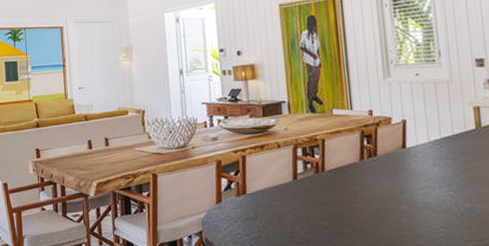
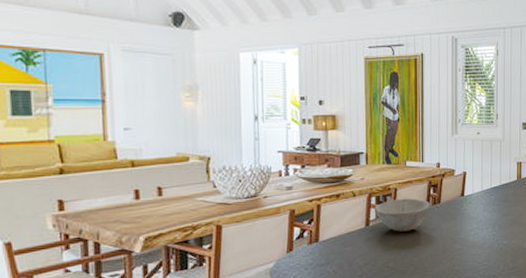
bowl: none [302,150,365,187] -> present [375,198,430,232]

